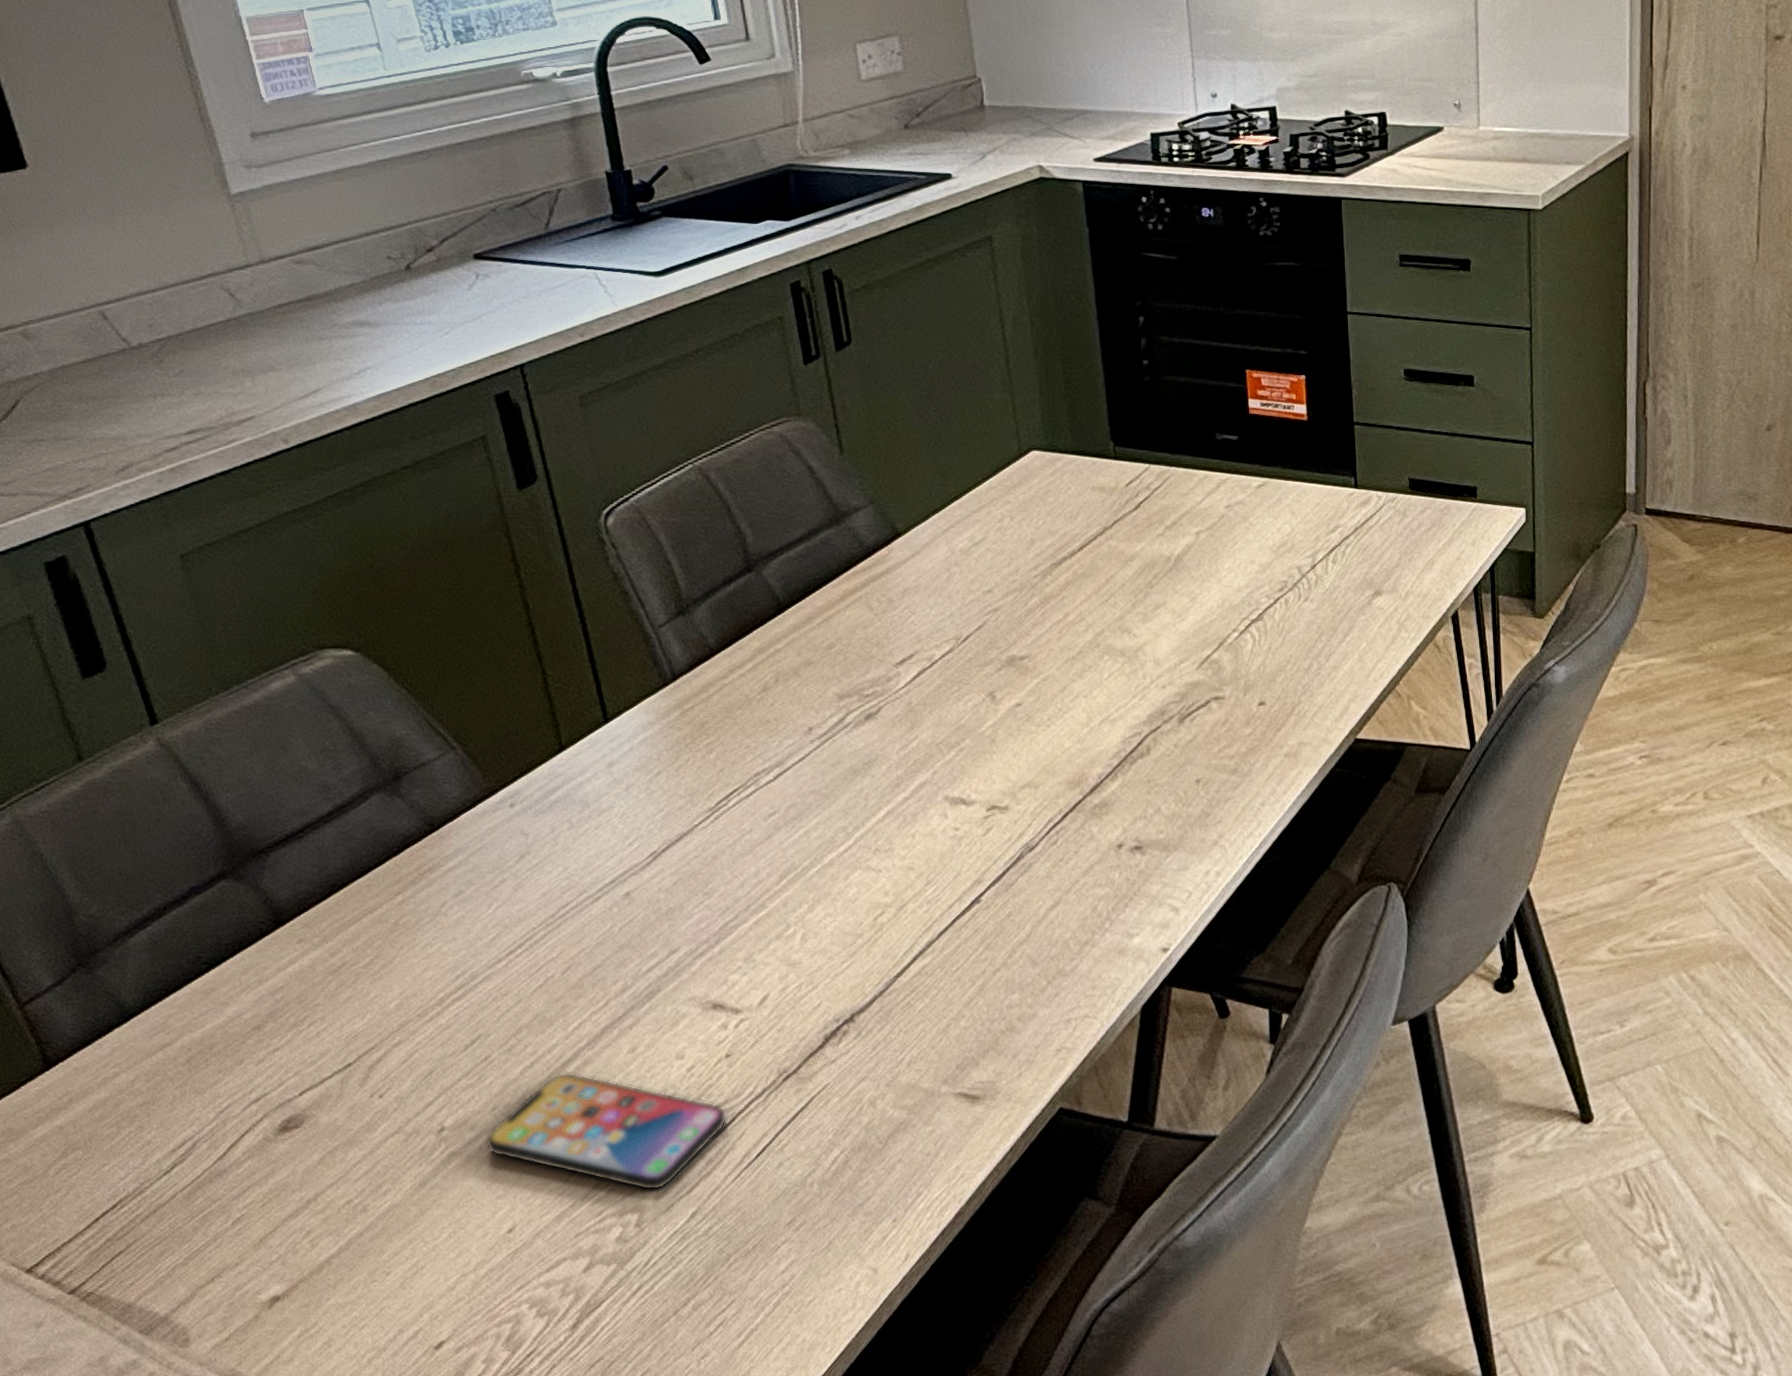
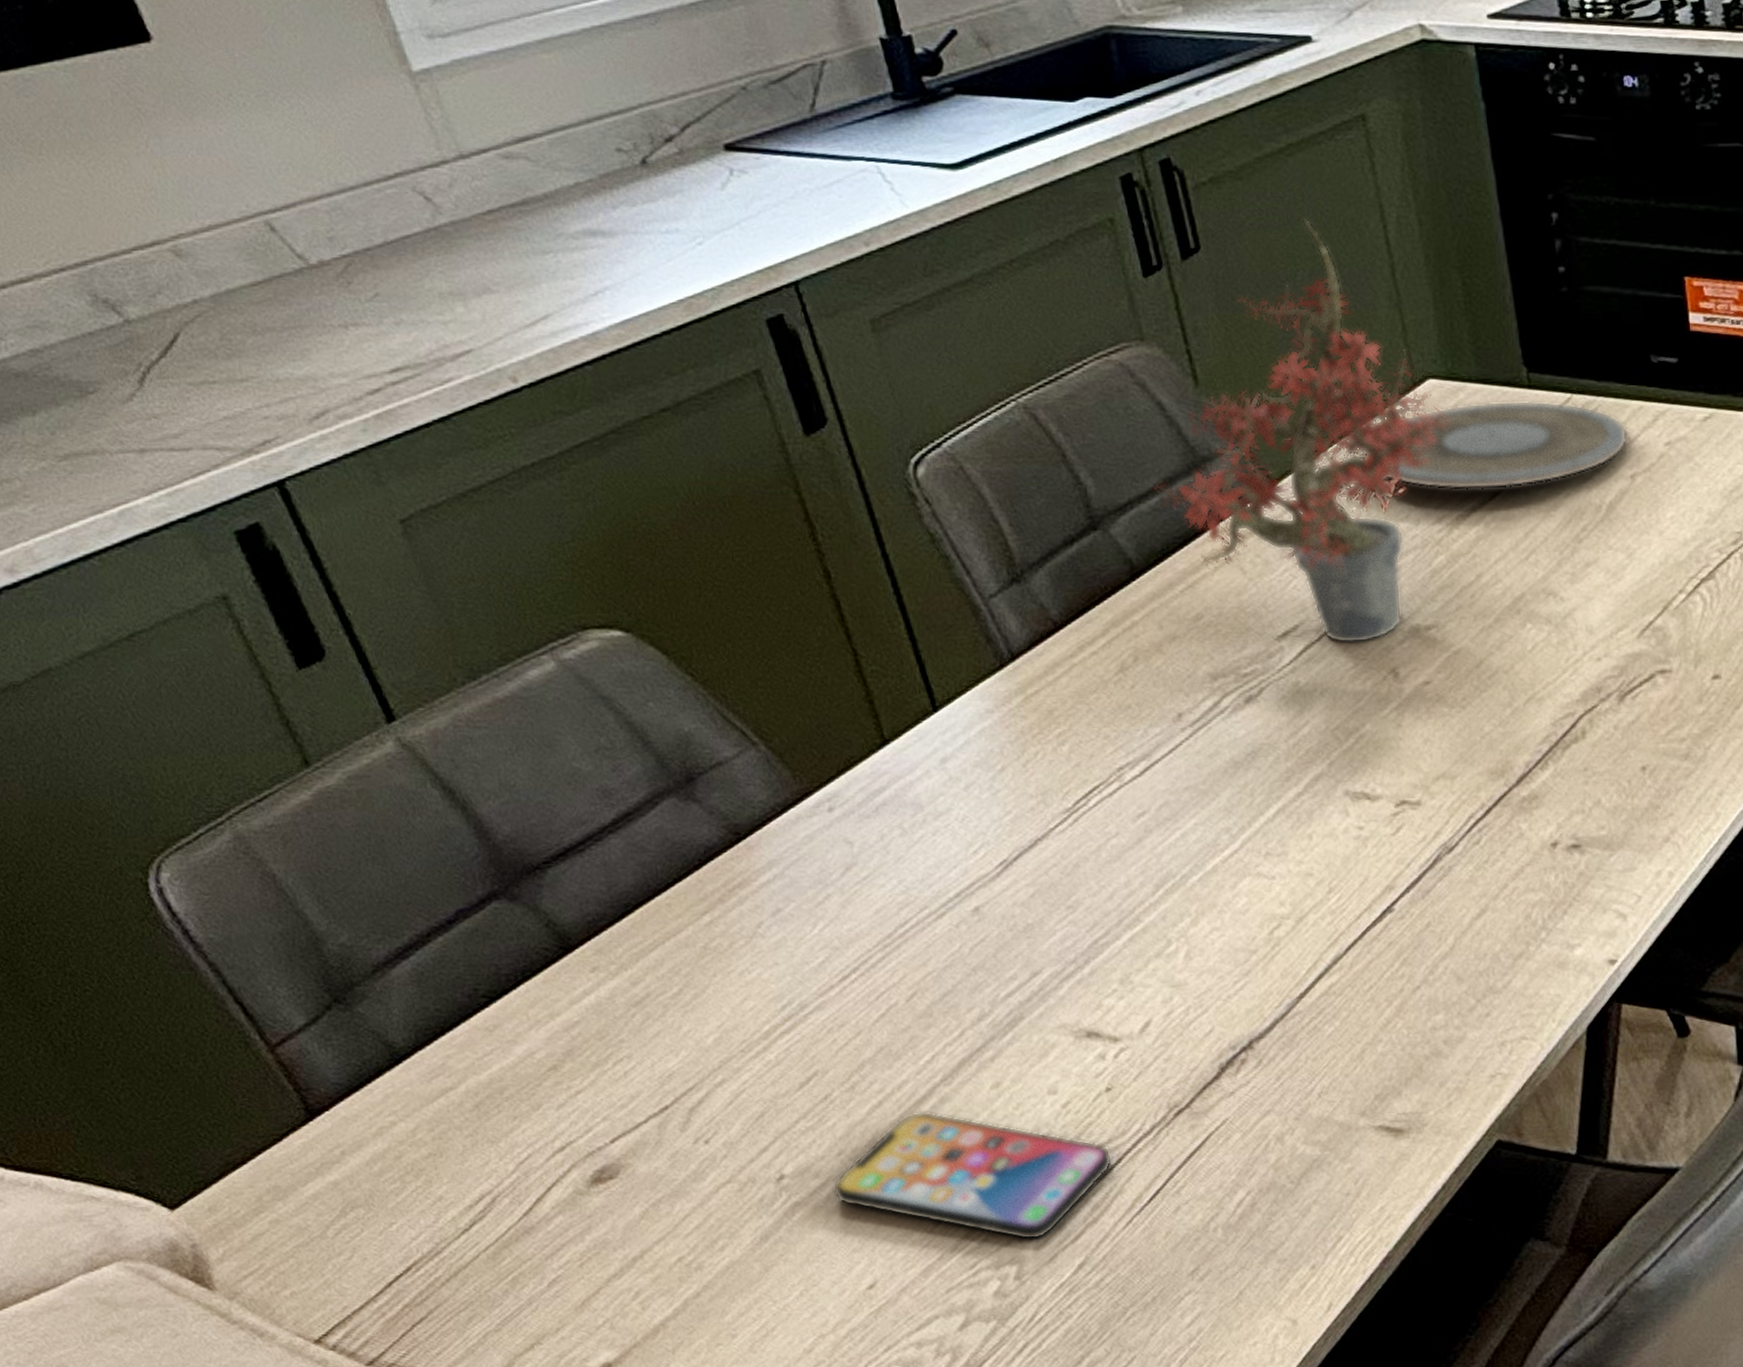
potted plant: none [802,319,1047,670] -> present [1154,218,1449,644]
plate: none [975,469,1195,543] -> present [1363,400,1628,490]

